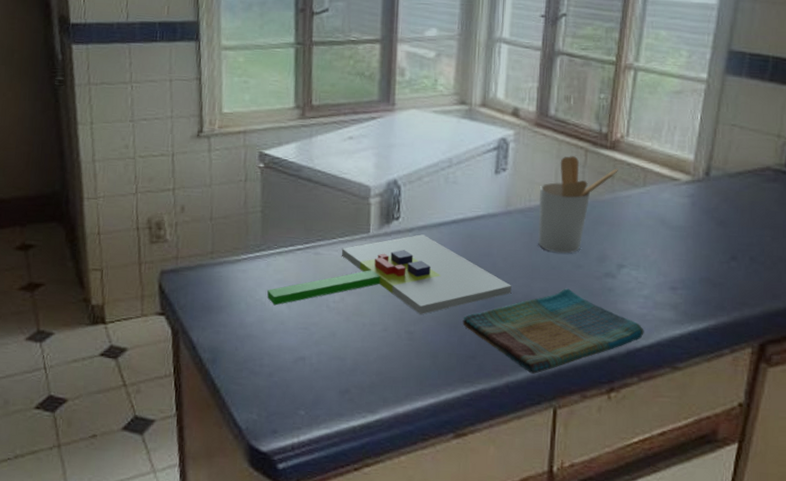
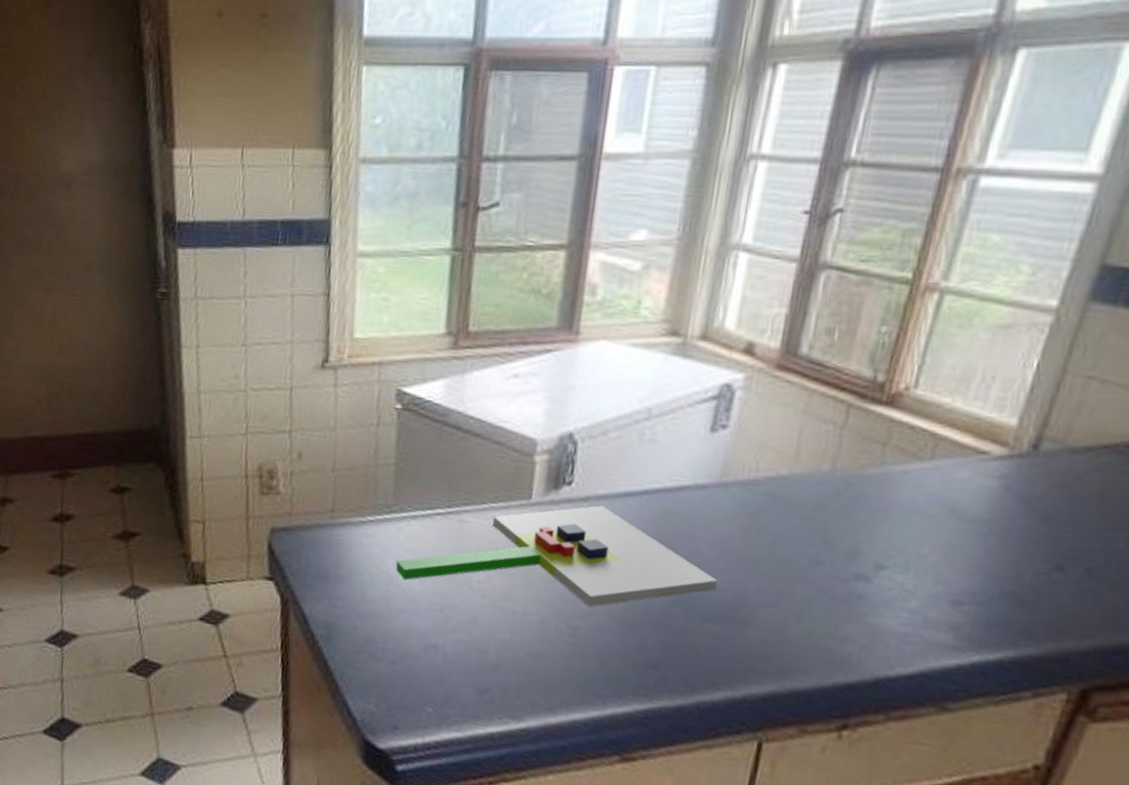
dish towel: present [462,288,644,374] -> none [644,589,904,696]
utensil holder: present [537,156,618,254] -> none [761,412,895,545]

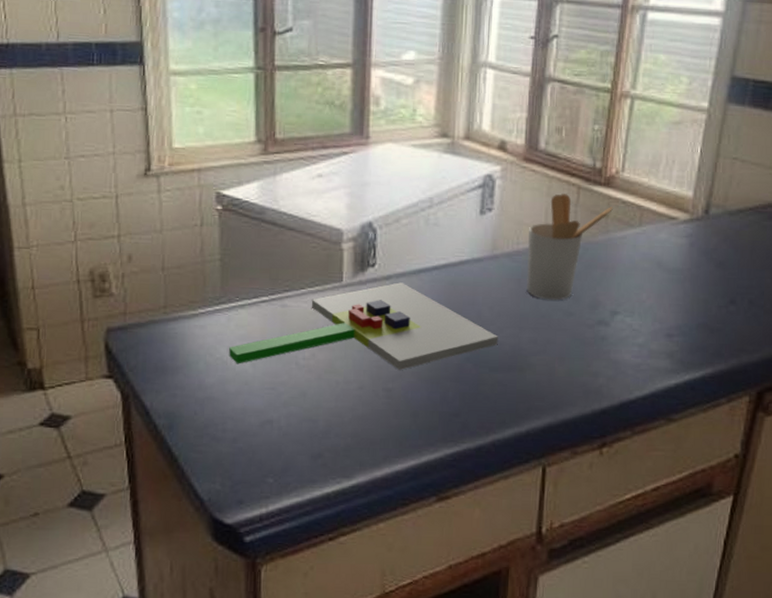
utensil holder: none [761,412,895,545] -> present [526,194,613,301]

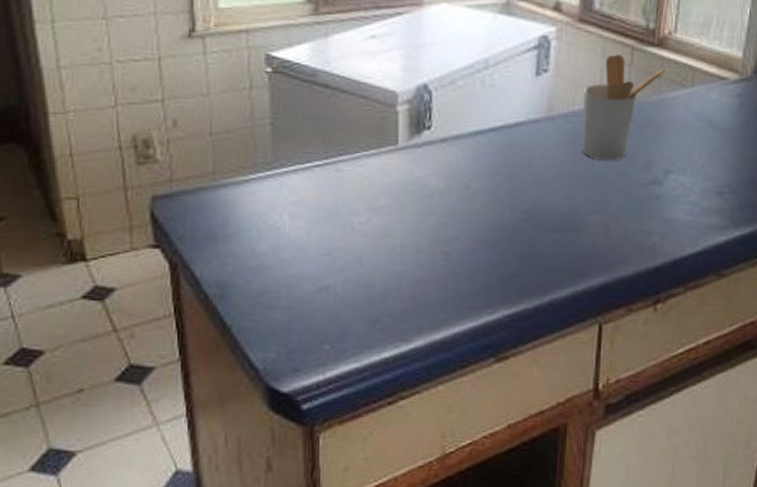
chopping board: present [229,282,498,370] -> none [282,145,555,232]

